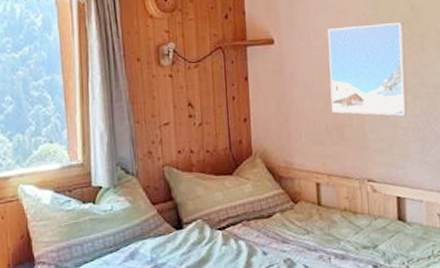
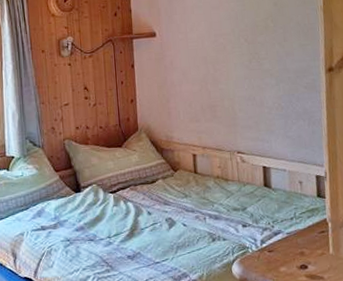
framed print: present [327,22,408,116] -> none [202,16,272,97]

